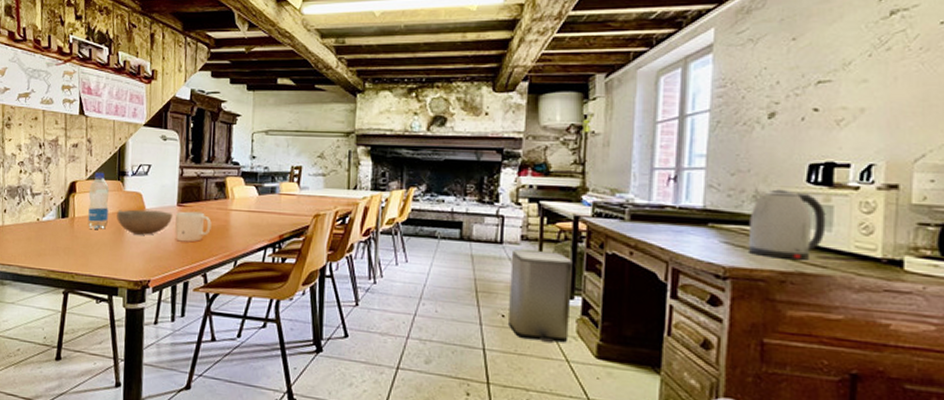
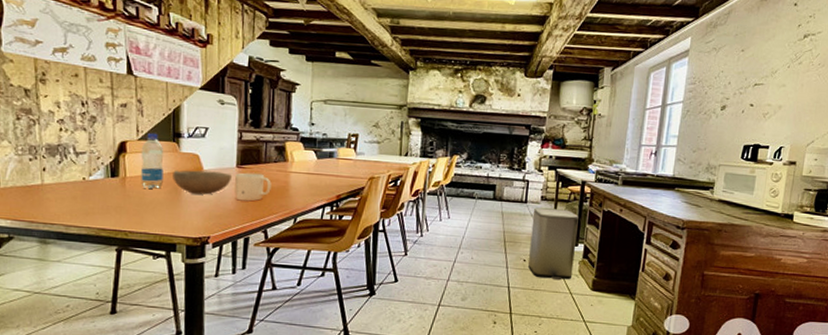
kettle: present [747,189,826,260] -> none [699,163,751,215]

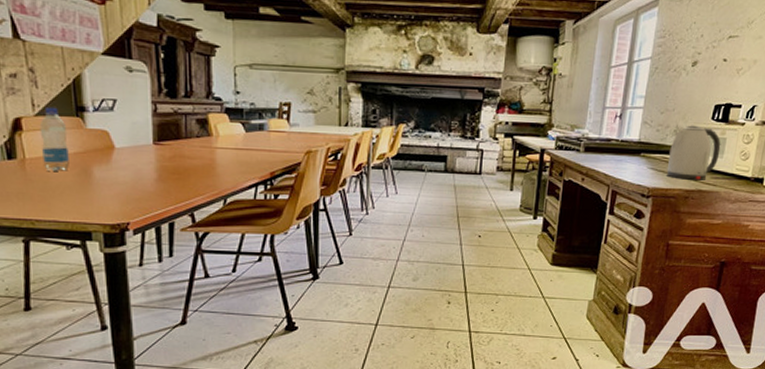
bowl: present [173,170,231,195] -> none [80,148,148,176]
mug: present [235,172,271,202] -> none [153,150,195,182]
pedal bin: present [528,208,579,281] -> none [484,179,537,256]
kettle: none [699,163,751,215] -> present [666,125,721,180]

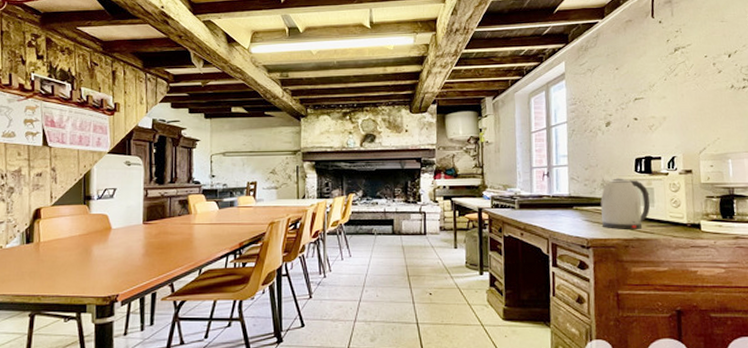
bottle: present [39,106,69,172] -> none [53,198,76,253]

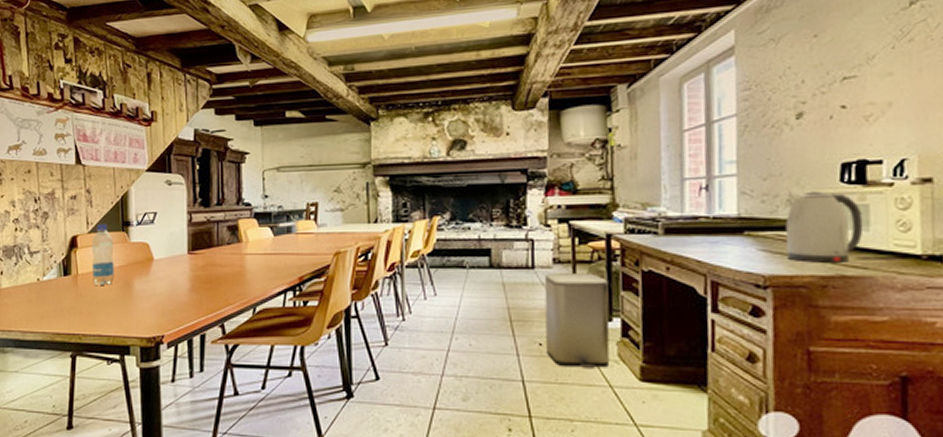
bottle: none [53,198,76,253] -> present [91,223,114,286]
pedal bin: none [433,238,482,313] -> present [544,273,610,370]

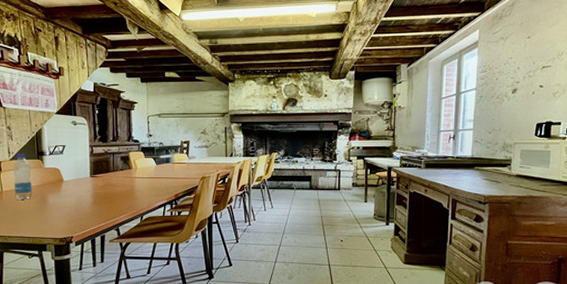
pedal bin: present [544,273,610,370] -> none [346,193,387,257]
kettle: present [785,191,864,263] -> none [499,141,546,188]

